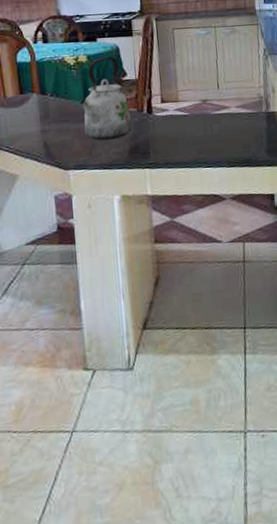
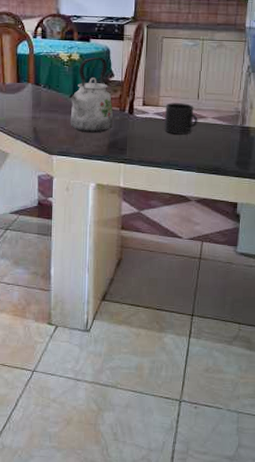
mug: none [185,95,222,130] -> present [164,103,198,135]

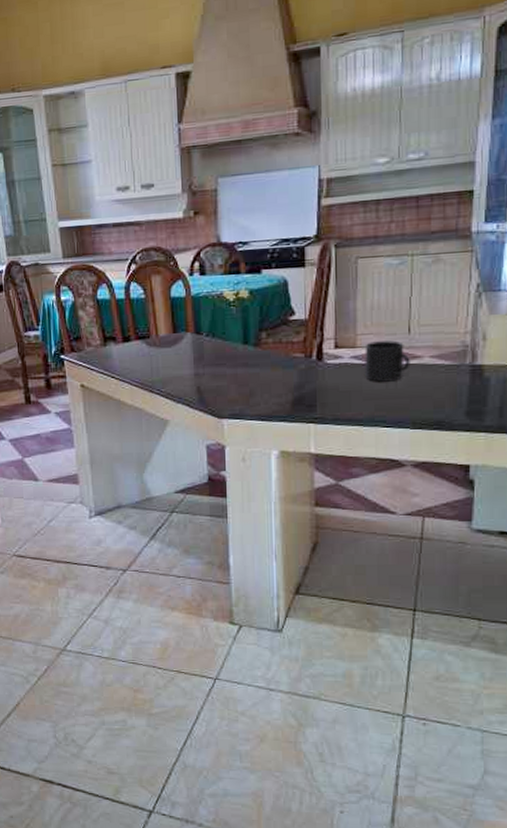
kettle: present [68,57,114,133] -> none [238,291,298,389]

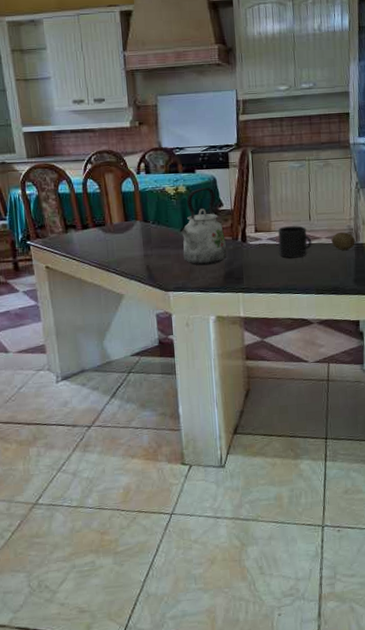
kettle: none [238,291,298,389] -> present [179,187,228,266]
fruit: none [437,350,470,374] -> present [331,232,355,251]

